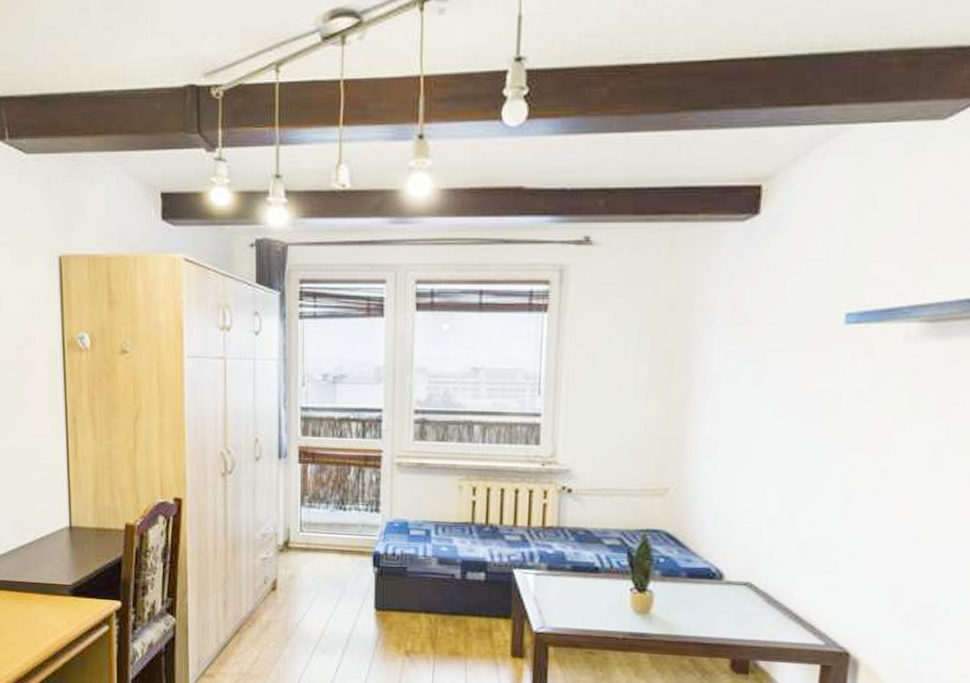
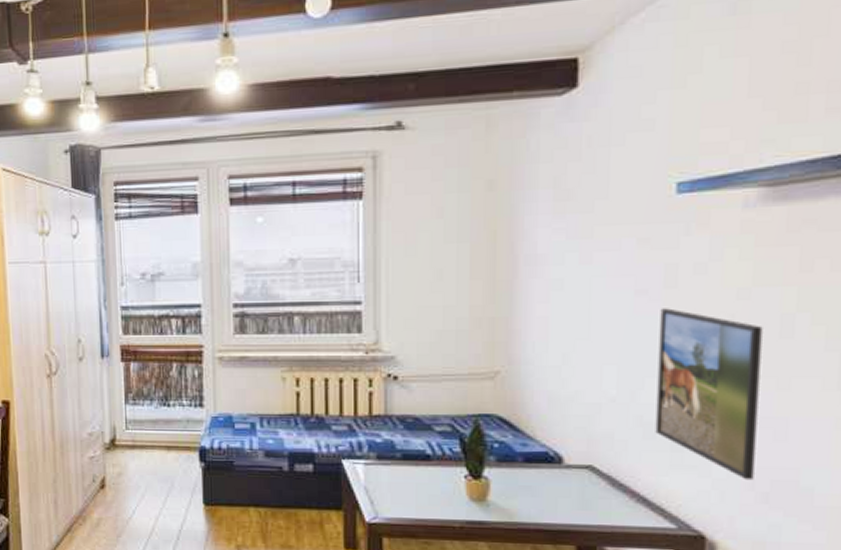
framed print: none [810,434,915,602] -> present [655,308,763,481]

